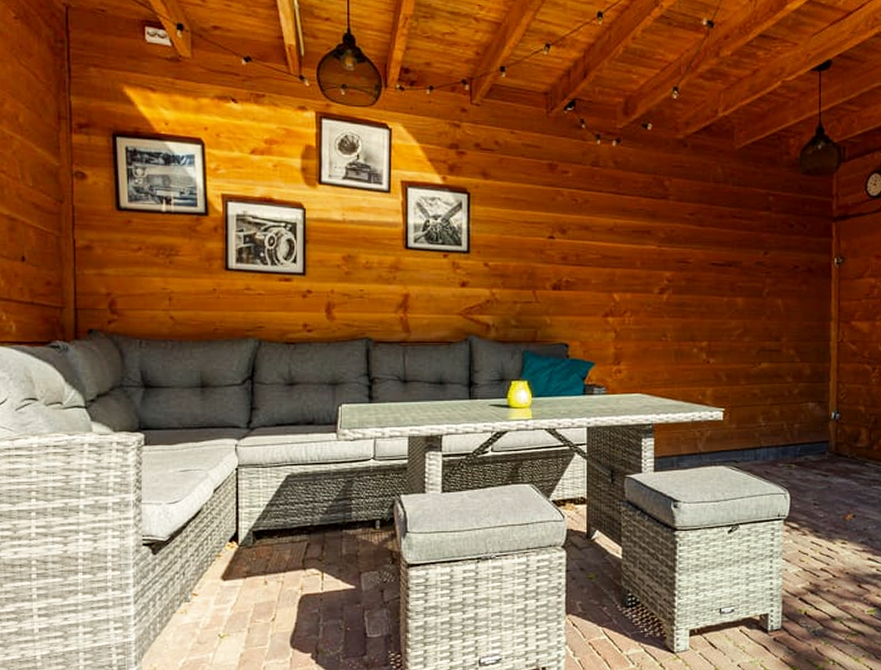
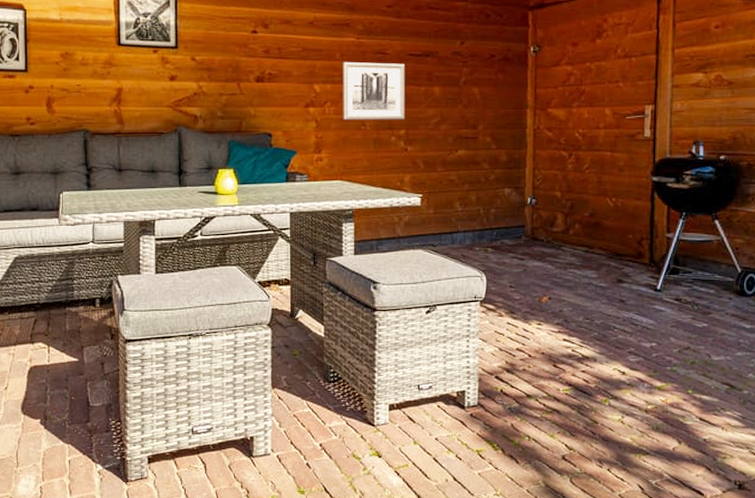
wall art: none [643,270,708,331] -> present [343,61,406,120]

